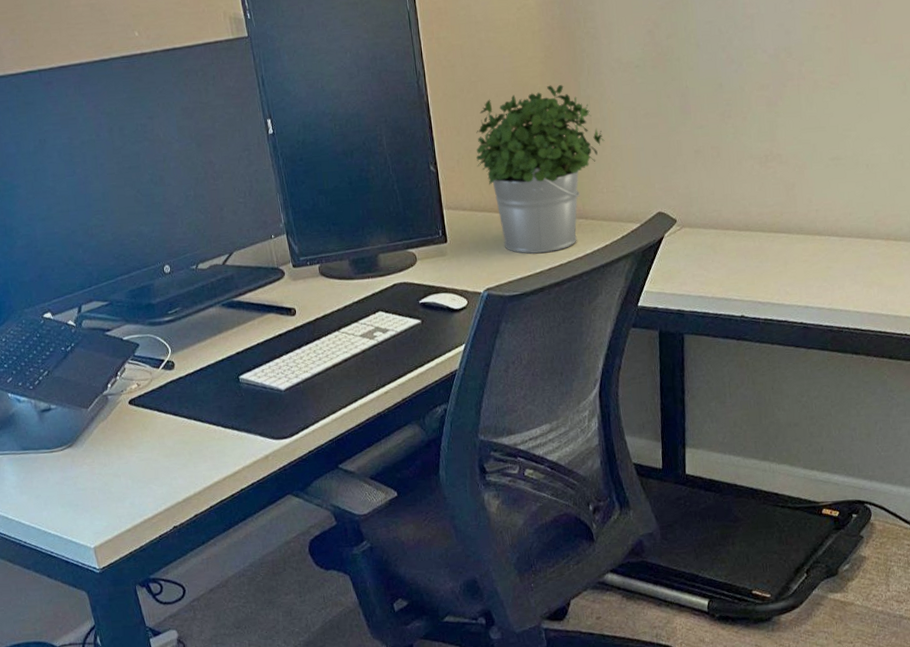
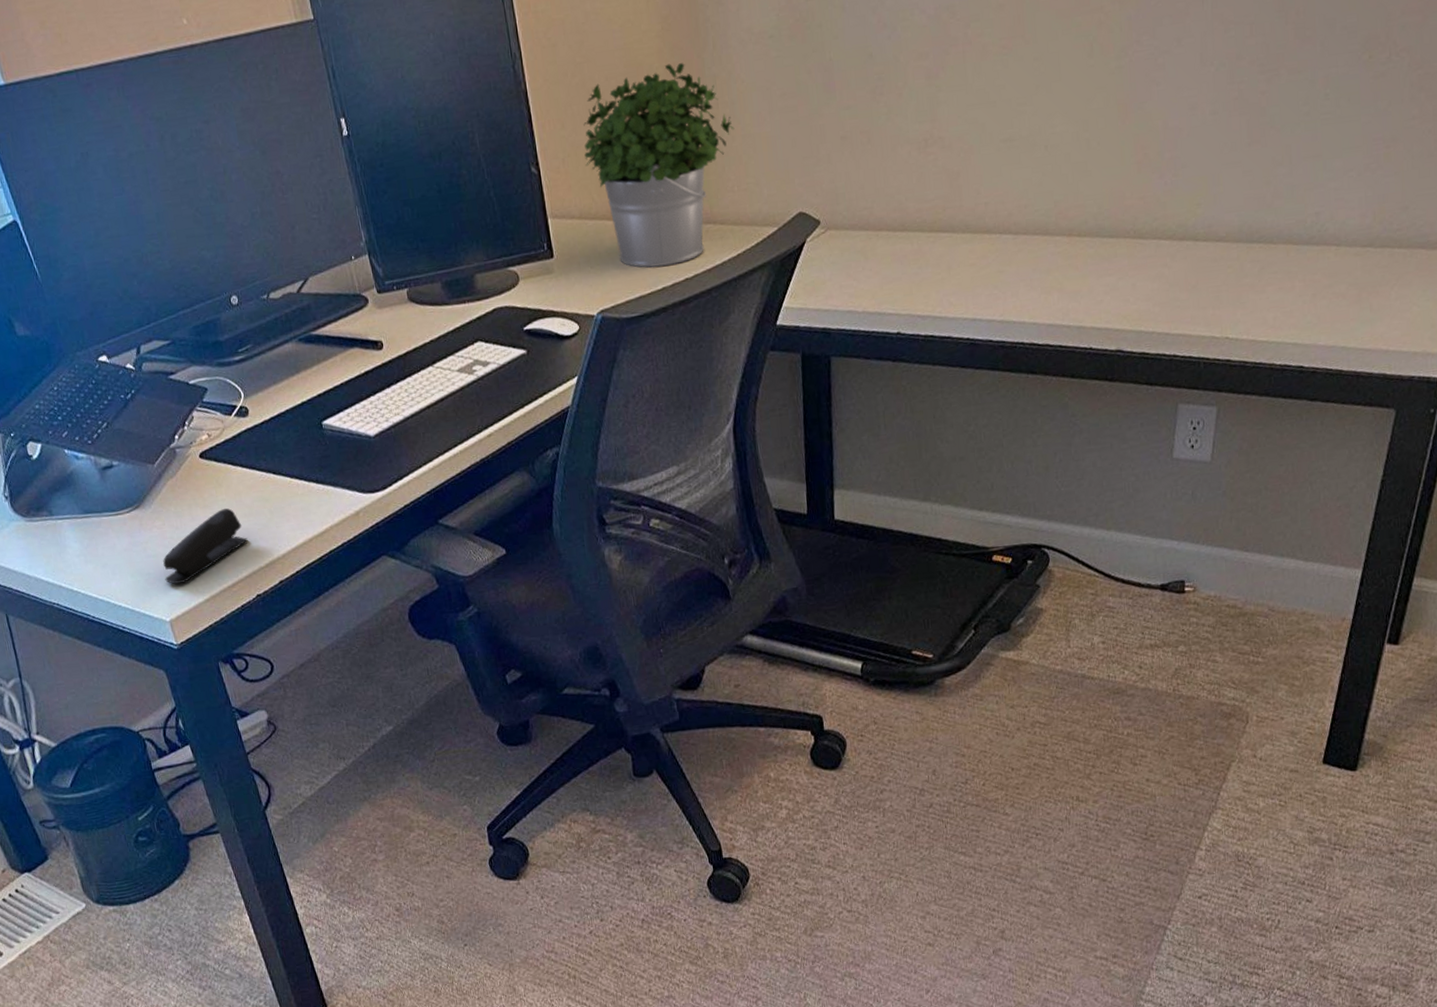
stapler: none [91,449,168,515] -> present [163,508,248,585]

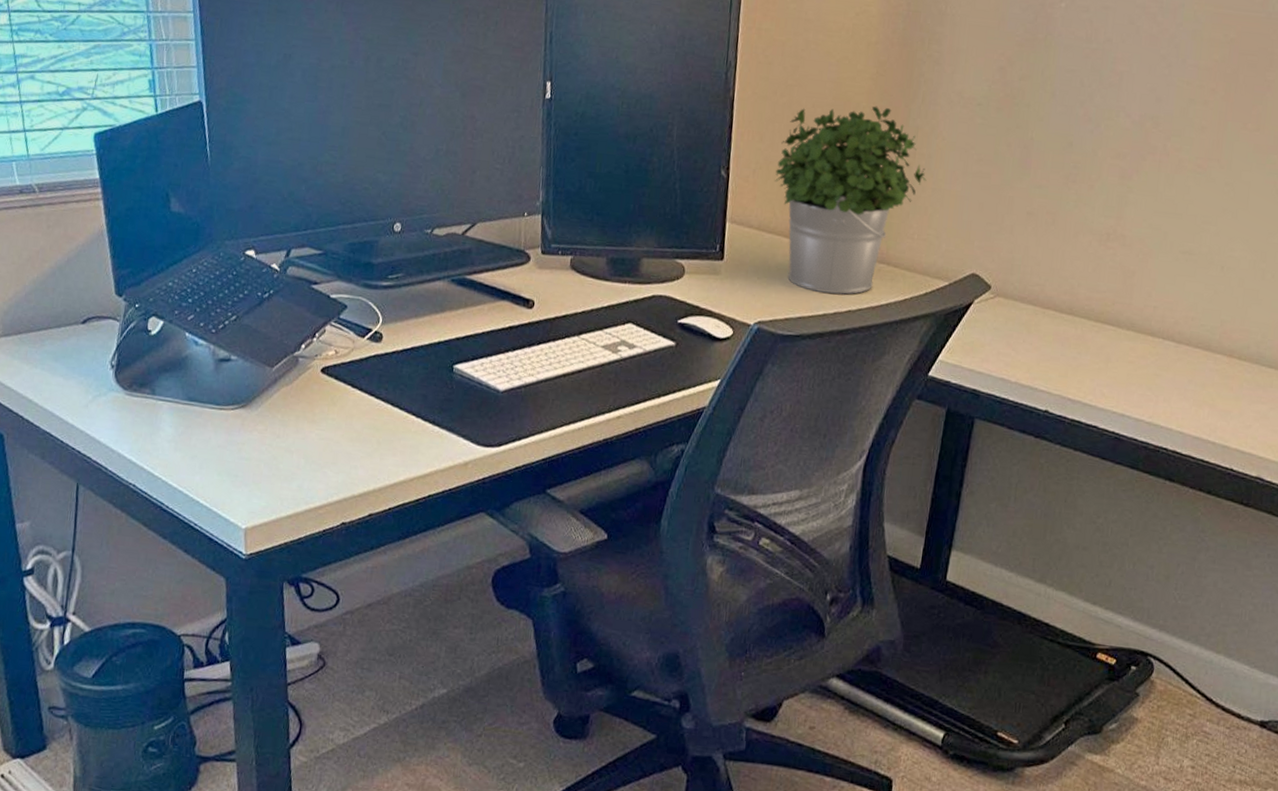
stapler: present [163,508,248,585] -> none [251,428,348,494]

